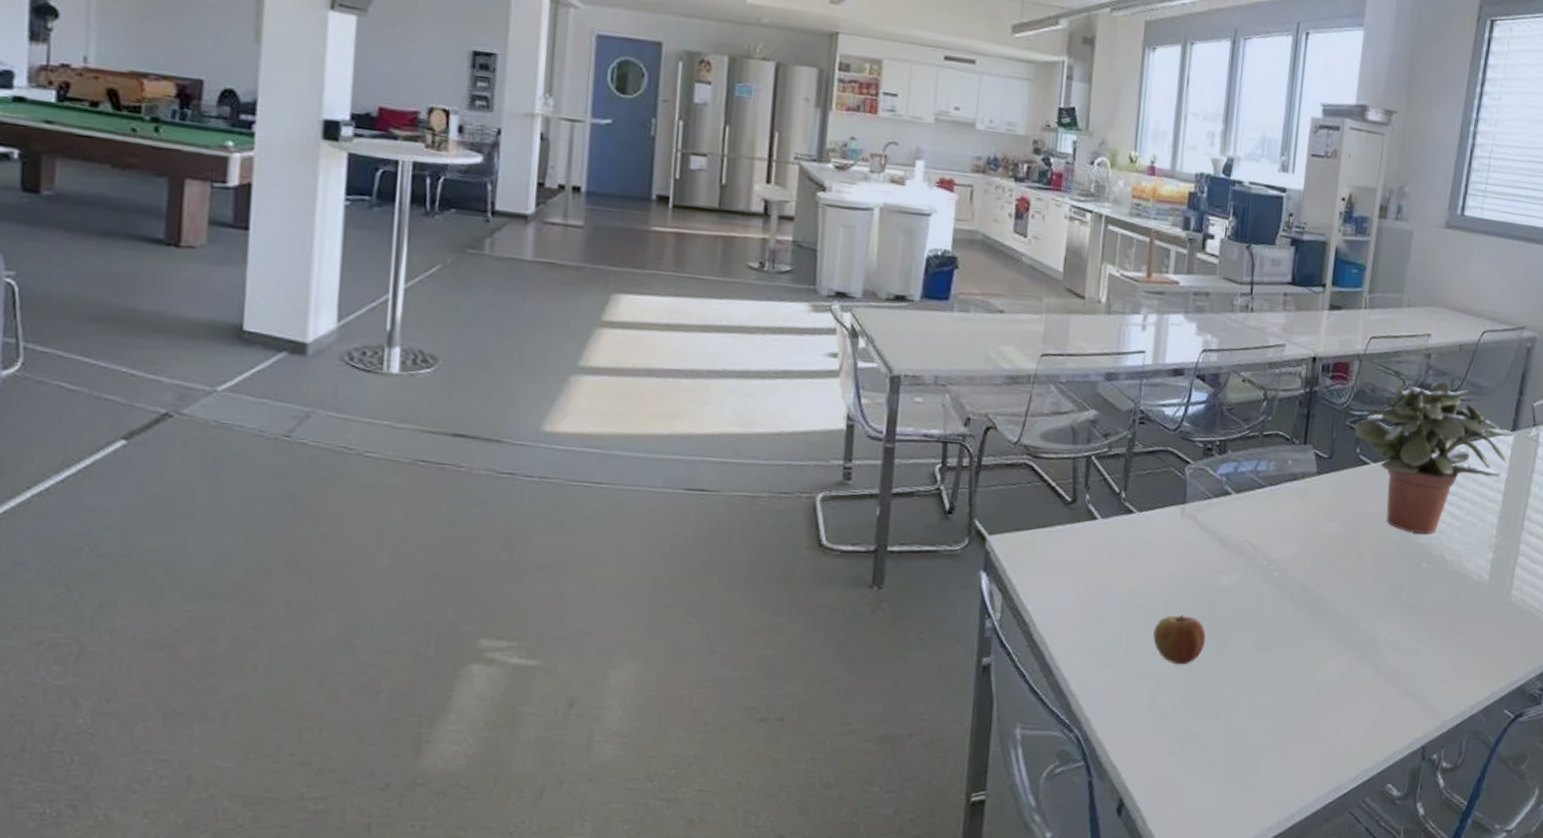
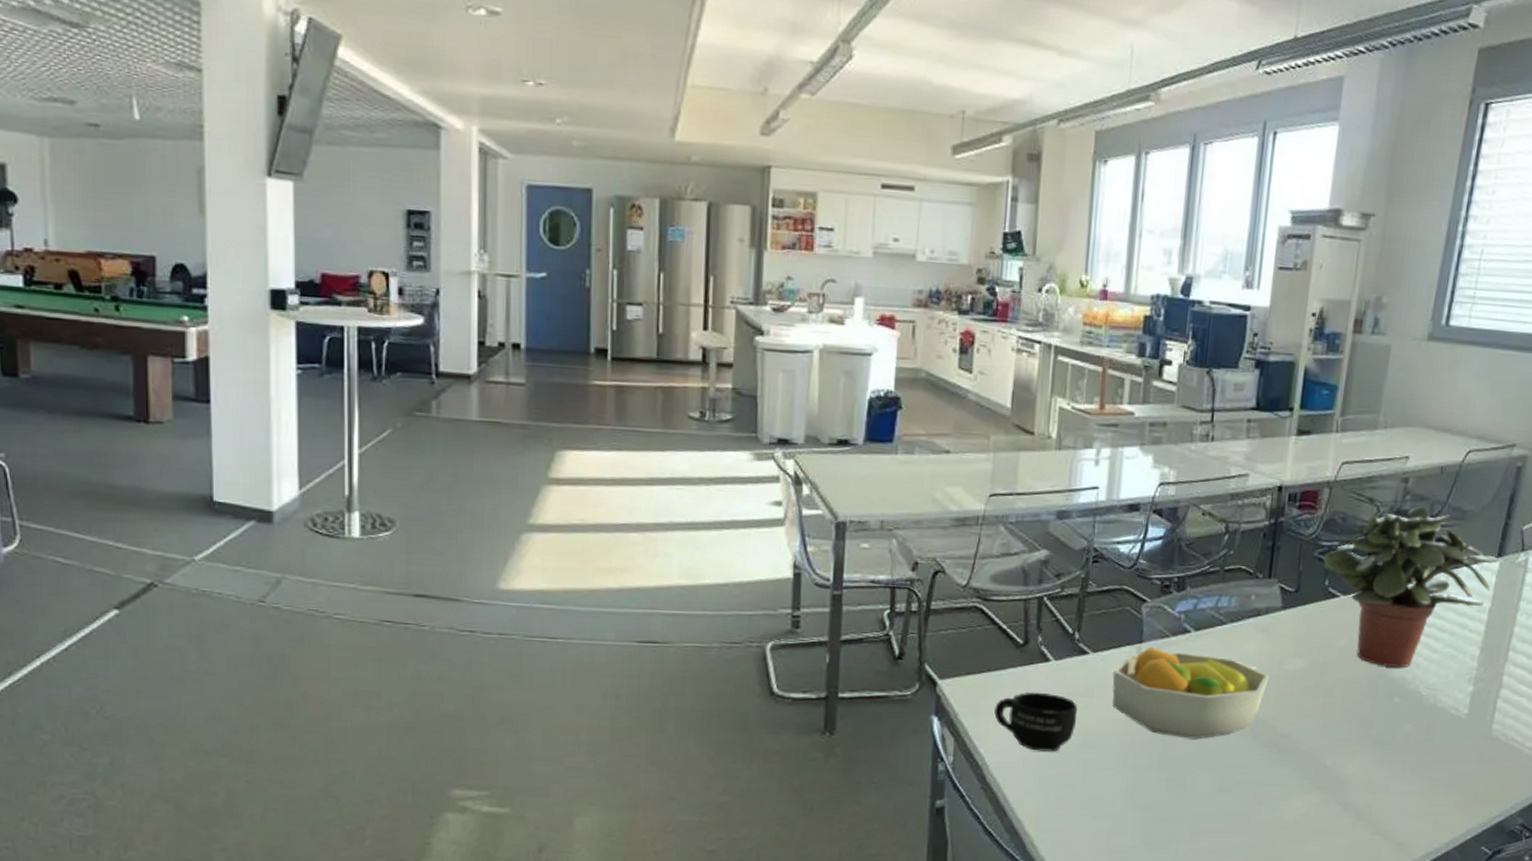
mug: none [1042,549,1124,610] -> present [994,692,1078,752]
apple: present [1153,614,1206,665] -> none [1109,755,1164,805]
fruit bowl: none [1156,508,1305,600] -> present [1111,648,1269,739]

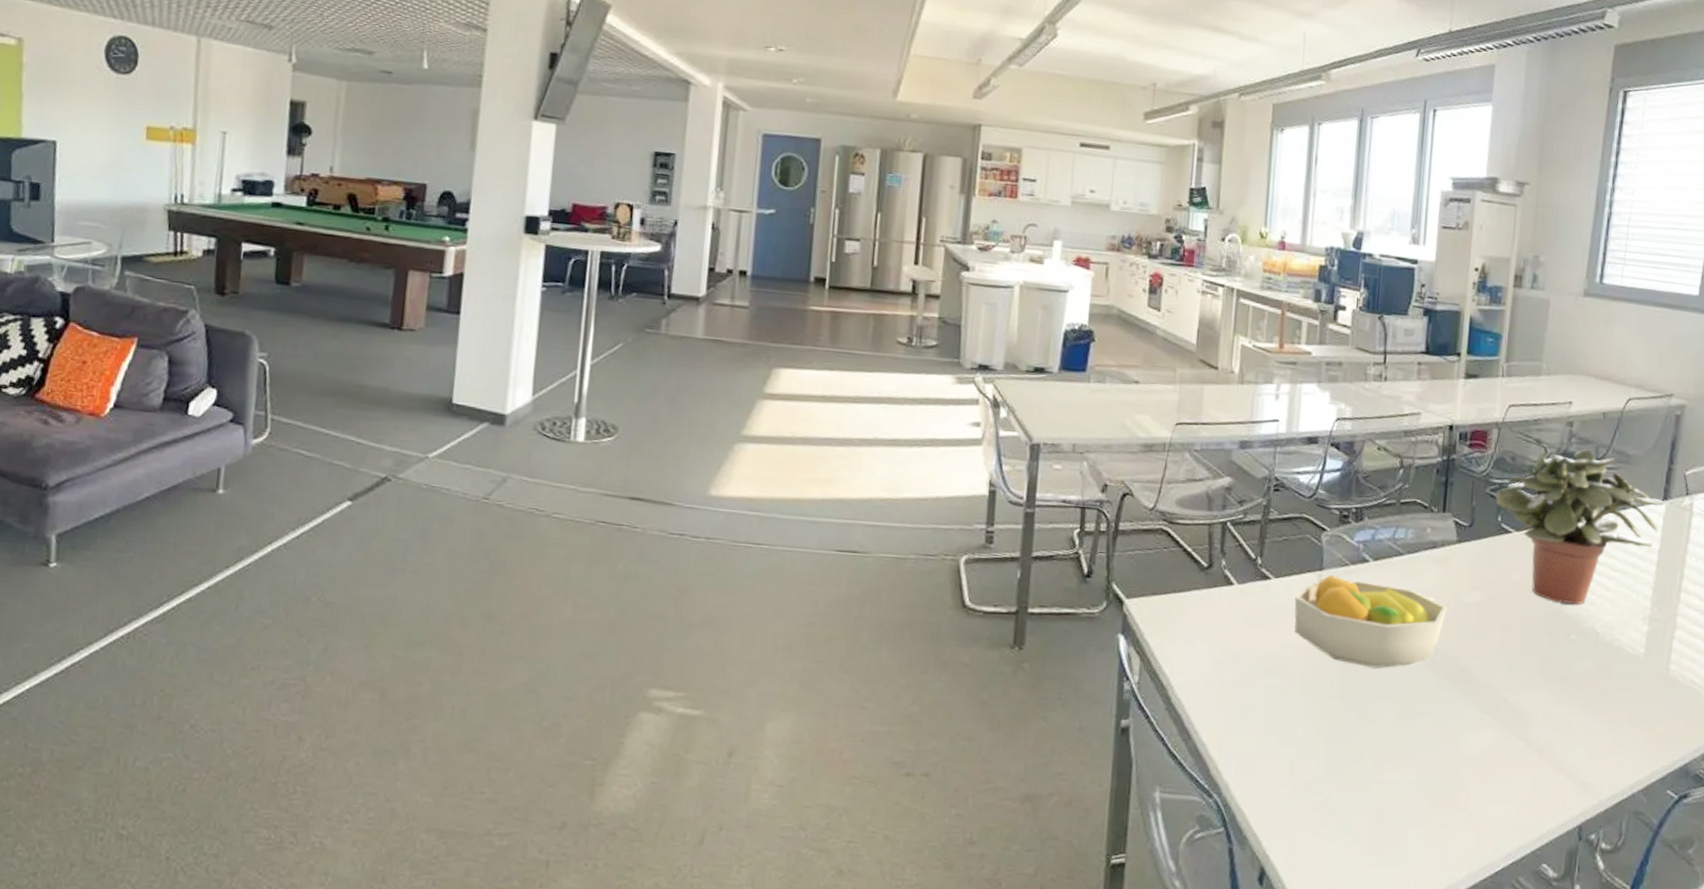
mug: present [994,692,1078,752] -> none [1179,614,1261,675]

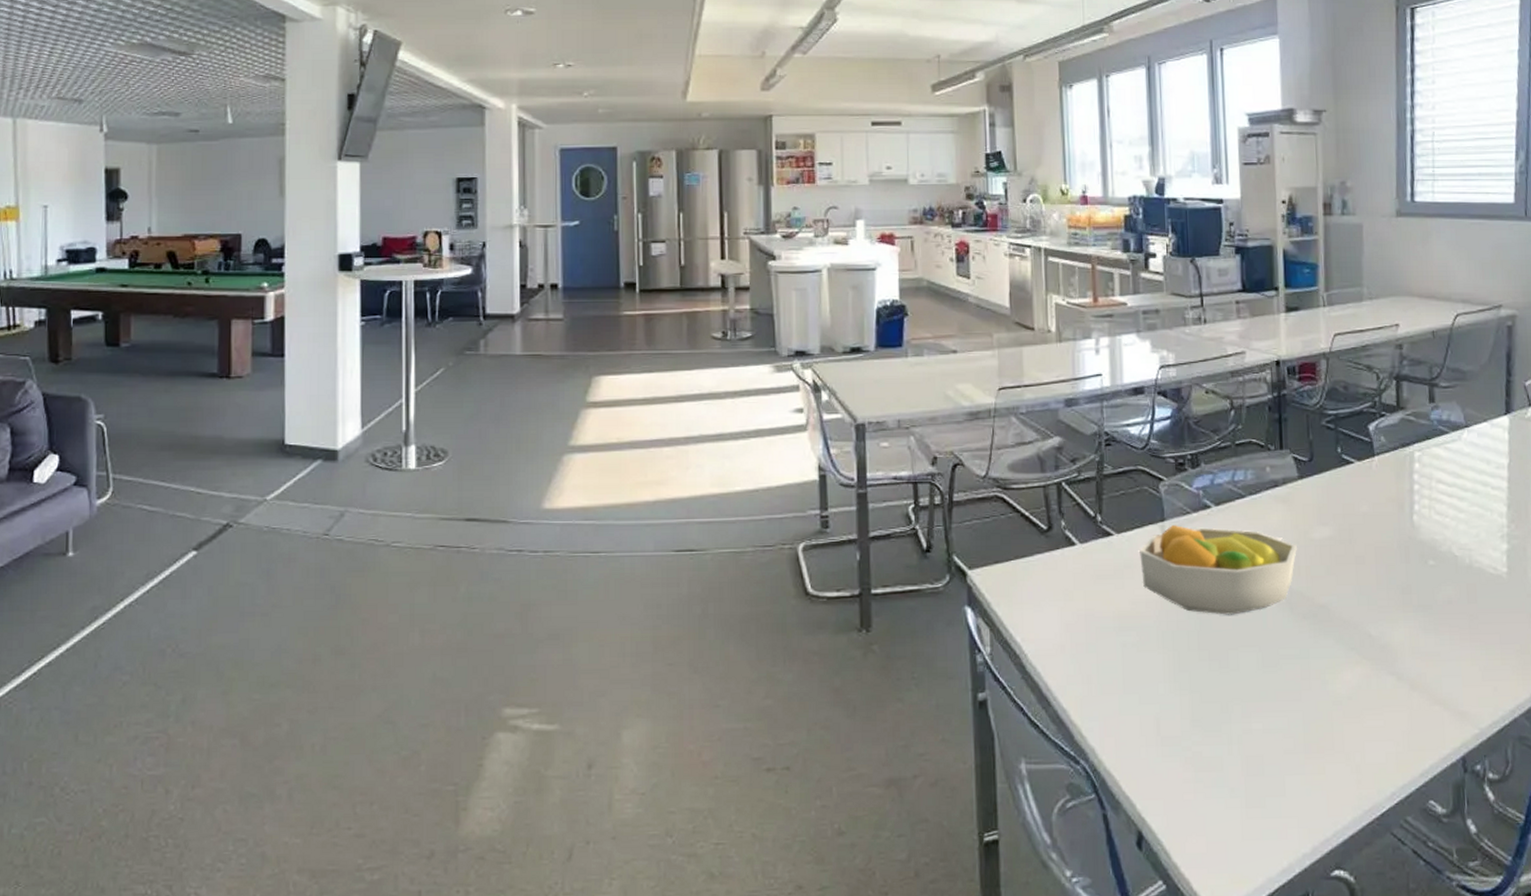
potted plant: present [1495,449,1666,605] -> none [1332,370,1509,530]

